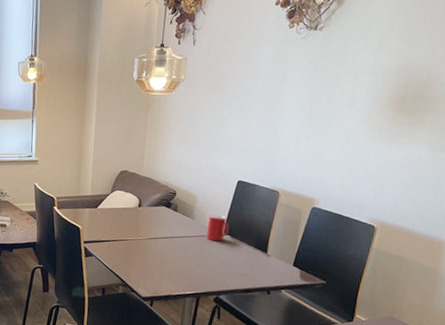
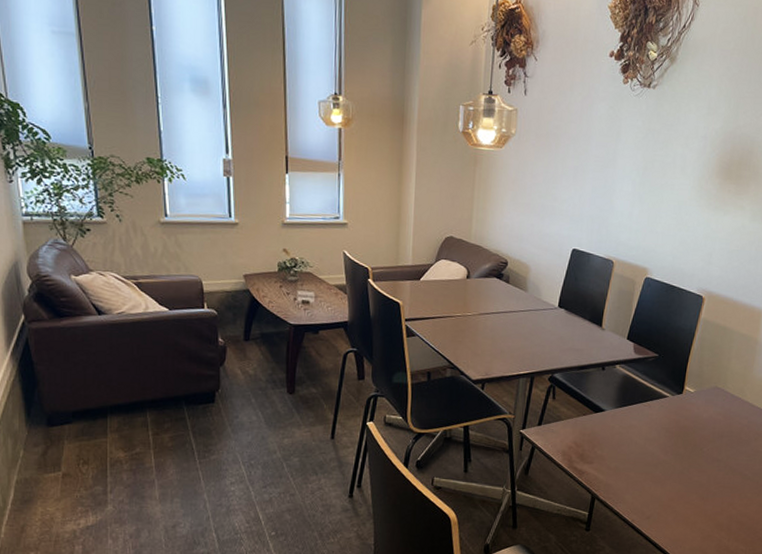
cup: present [206,214,229,242] -> none [540,286,564,316]

